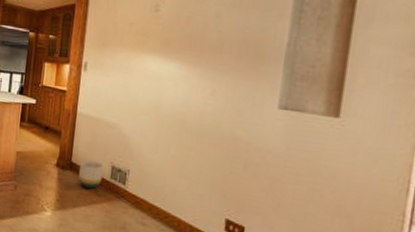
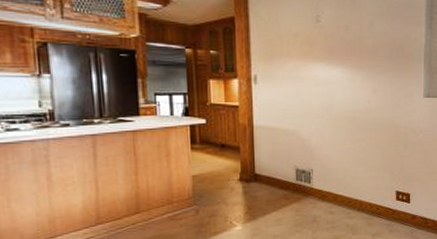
planter: present [78,160,104,189] -> none [263,168,288,194]

